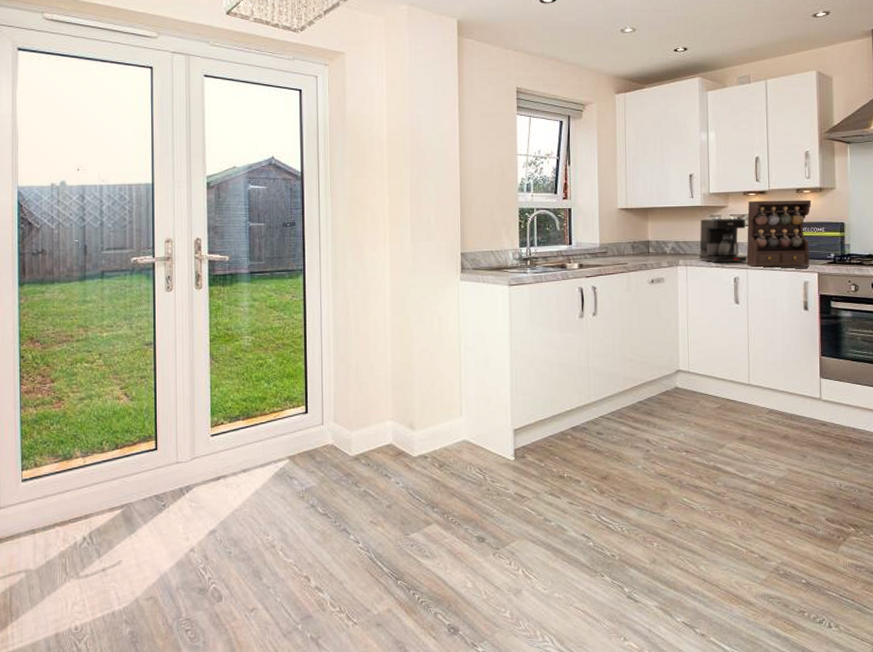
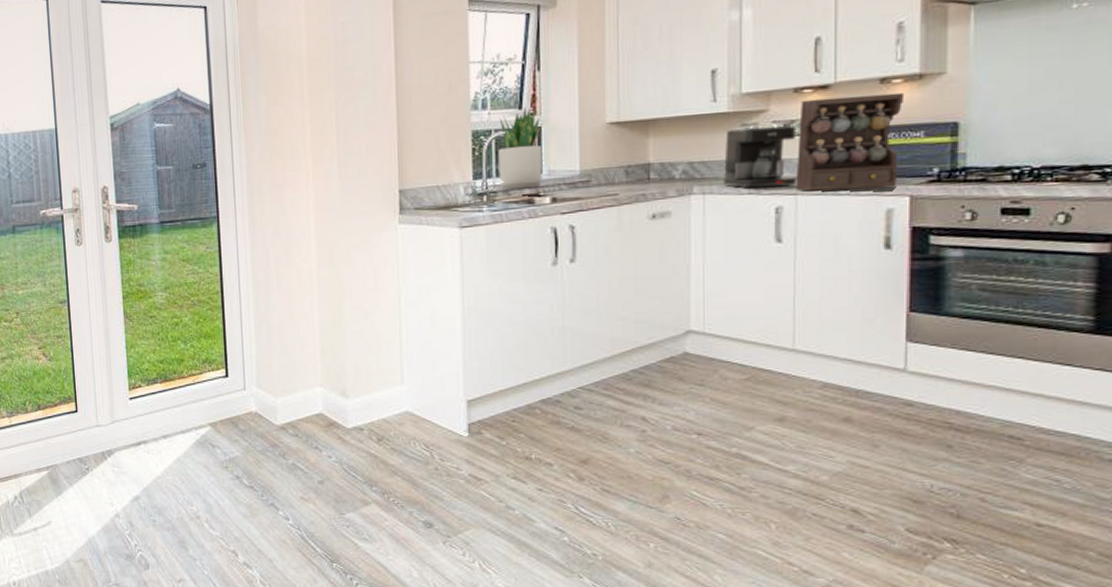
planter: none [539,192,572,256] -> present [498,107,543,190]

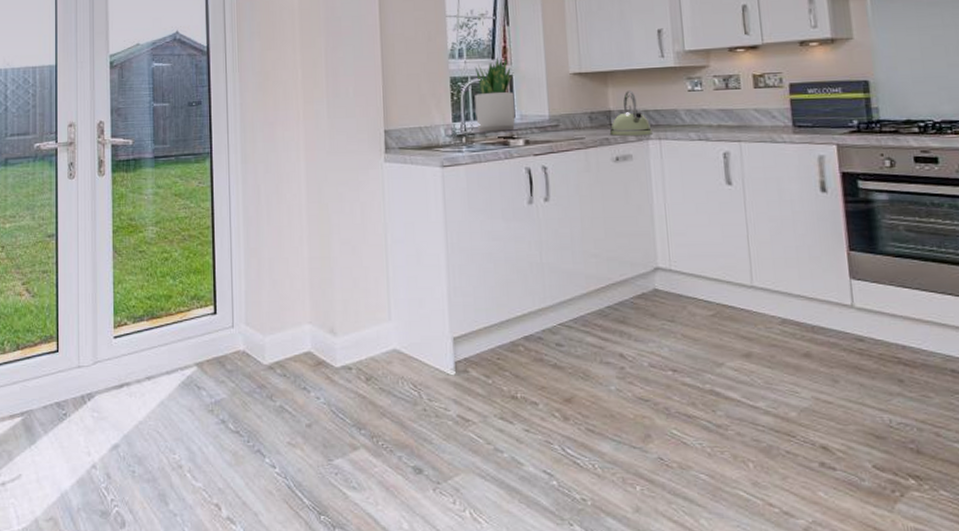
kettle: none [647,140,697,192] -> present [609,90,654,137]
coffee maker: present [724,125,797,189] -> none [674,80,740,135]
spice rack: present [795,92,905,192] -> none [735,54,824,139]

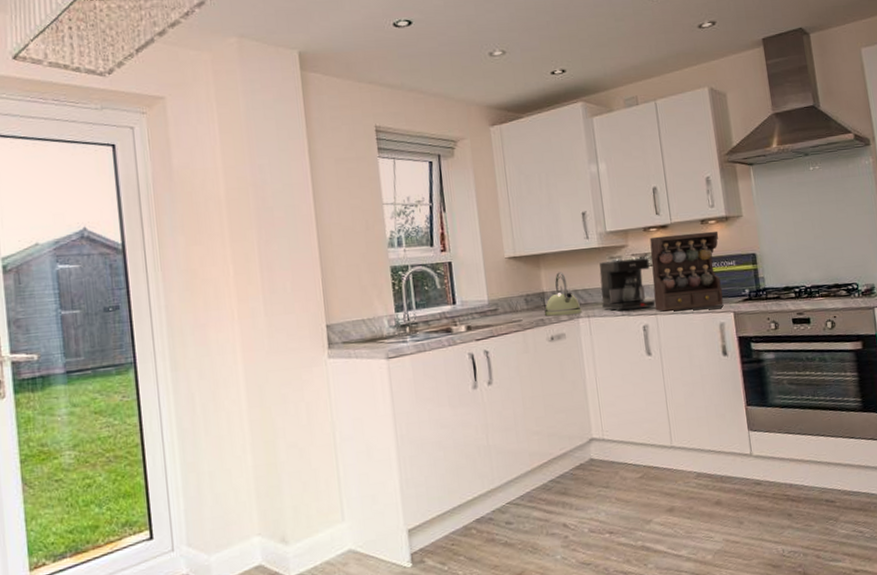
planter: present [474,57,516,132] -> none [414,244,457,321]
coffee maker: none [674,80,740,135] -> present [599,258,656,311]
spice rack: none [735,54,824,139] -> present [649,231,724,312]

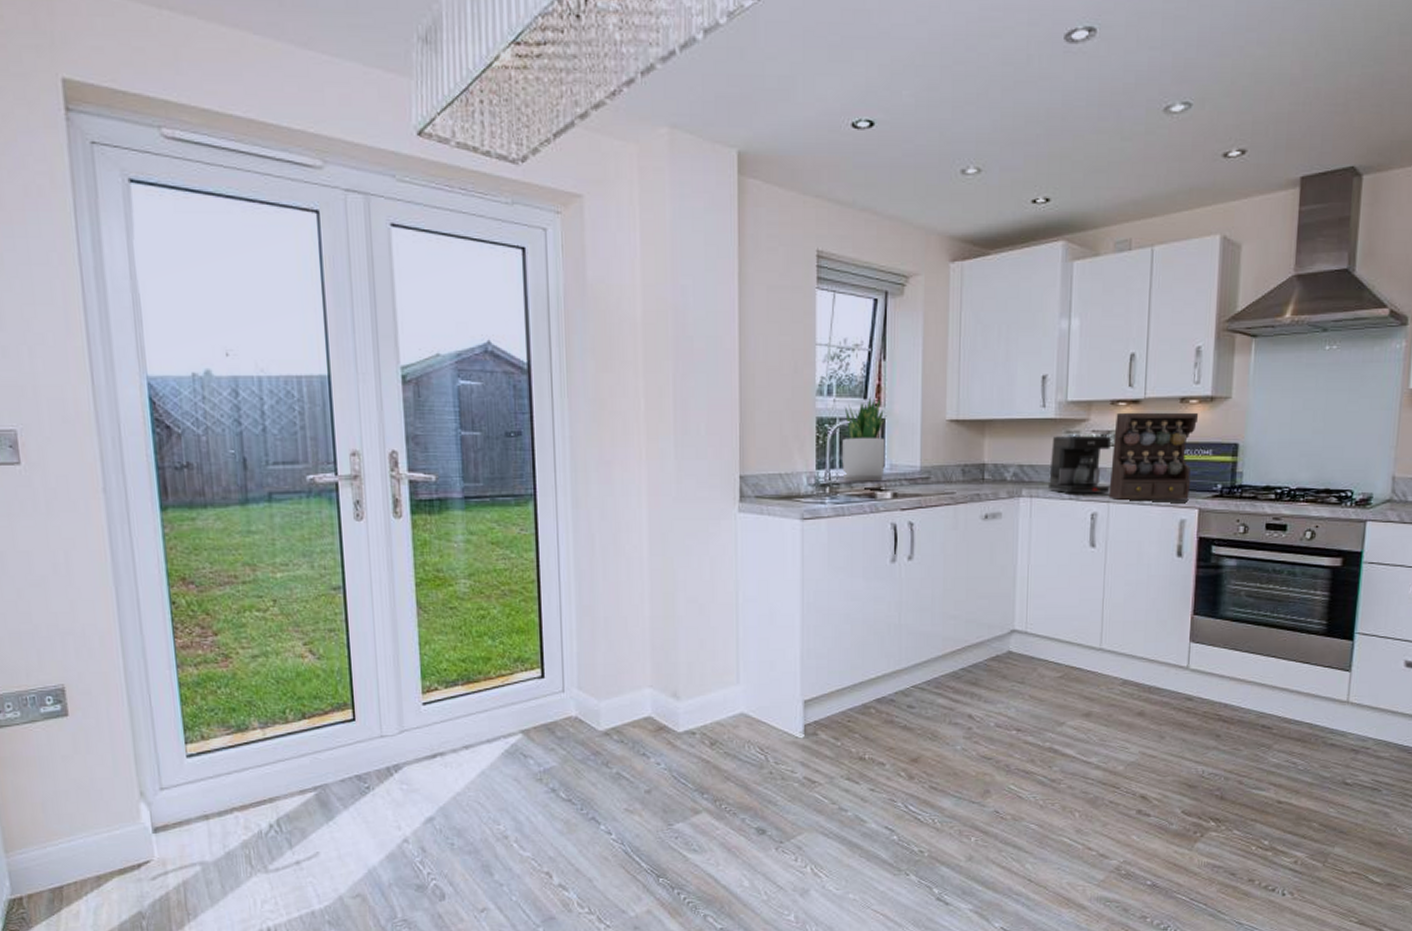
planter: none [414,244,457,321] -> present [842,397,885,482]
kettle: present [544,272,583,317] -> none [981,442,1026,493]

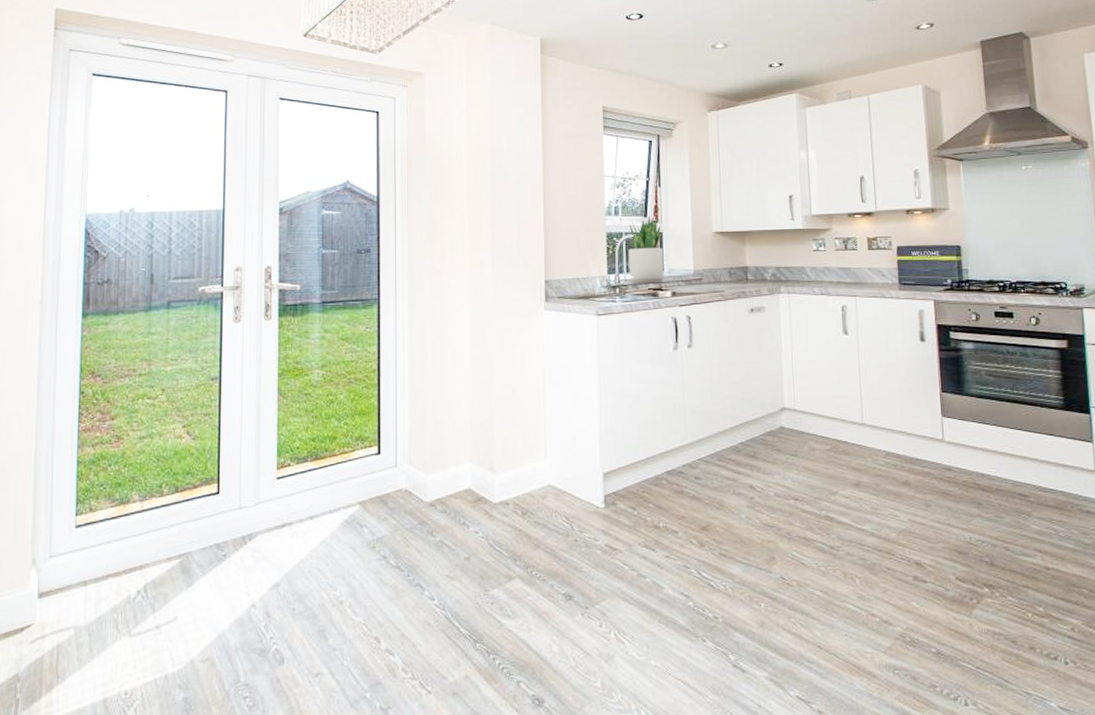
coffee maker: present [1049,436,1112,494] -> none [802,242,856,290]
spice rack: present [1108,412,1199,500] -> none [853,221,924,294]

